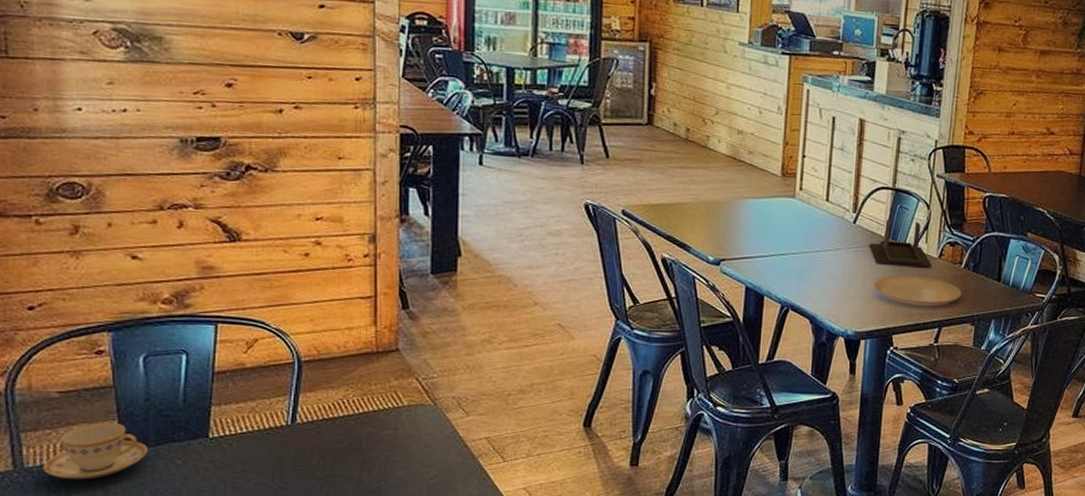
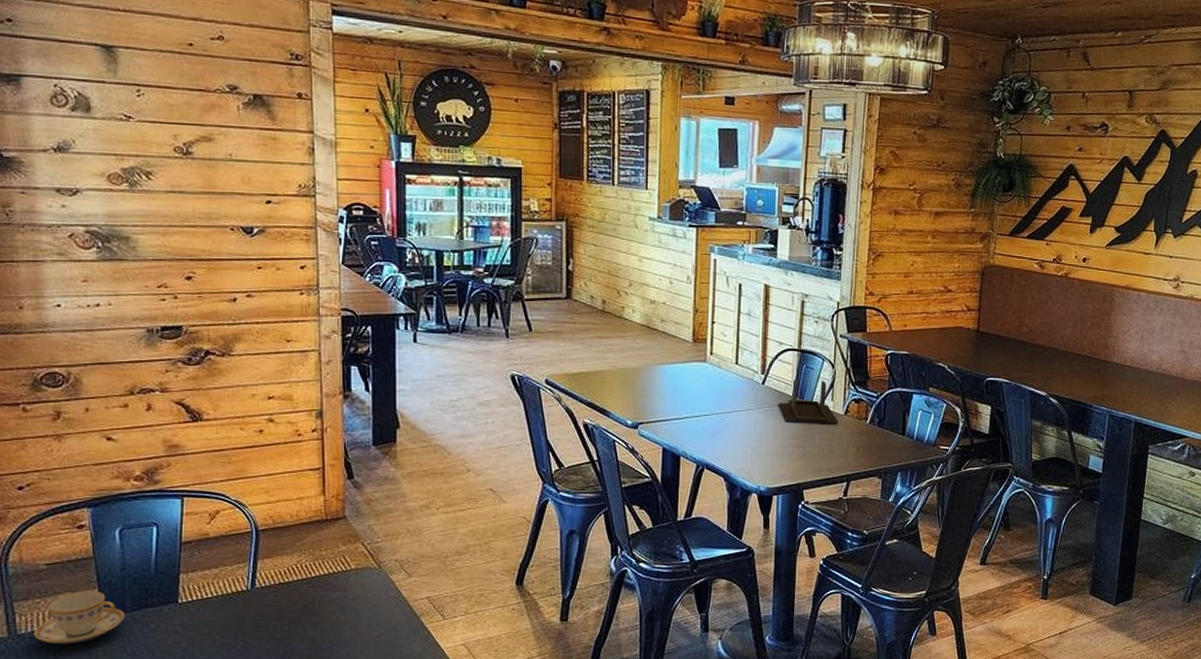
plate: present [874,275,962,306] -> none [784,432,868,461]

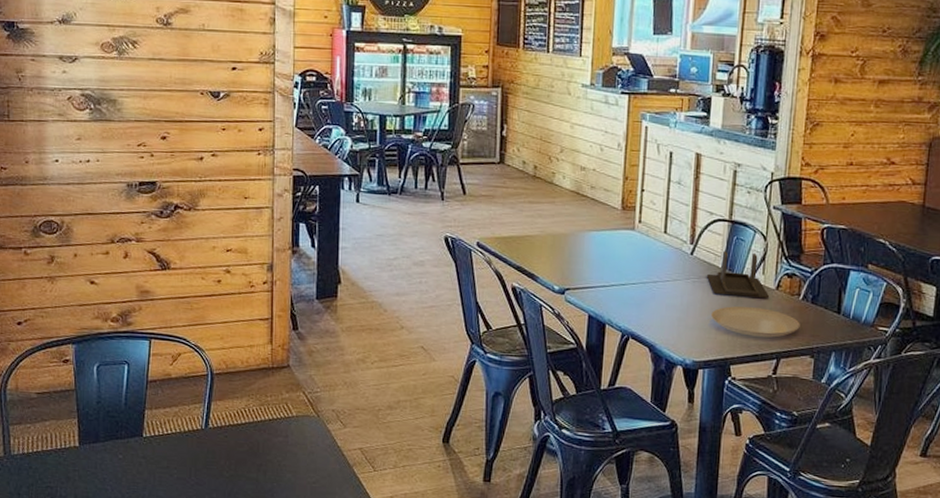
teacup: present [34,590,125,645] -> none [24,419,98,468]
plate: none [784,432,868,461] -> present [711,306,800,338]

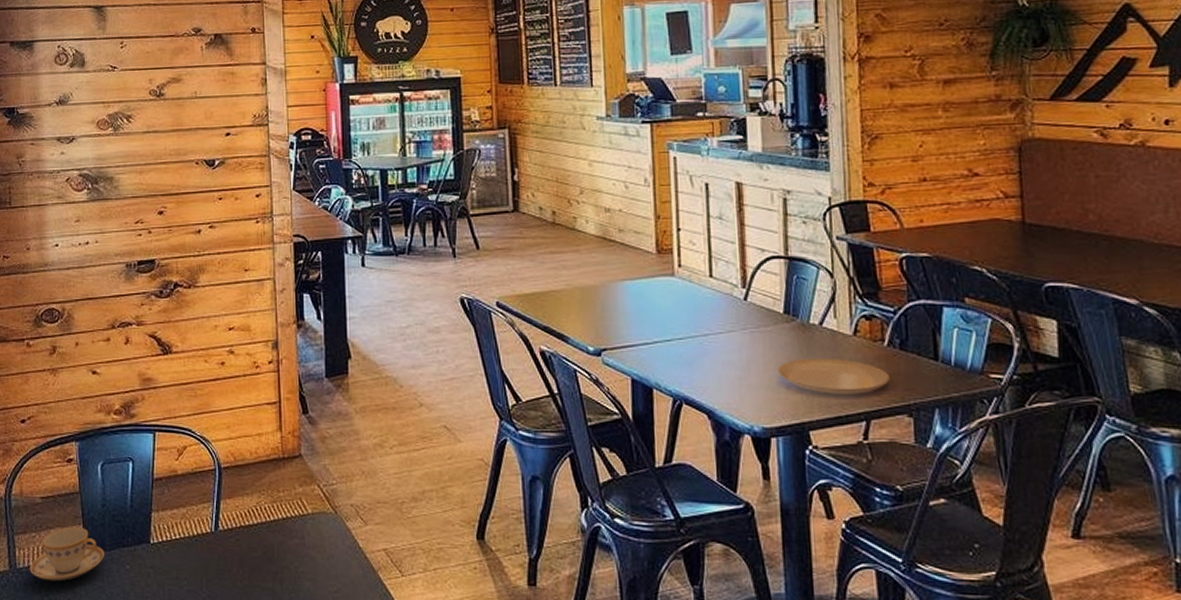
teacup: none [24,419,98,468] -> present [30,526,104,582]
napkin holder: present [706,251,770,298] -> none [765,293,847,346]

